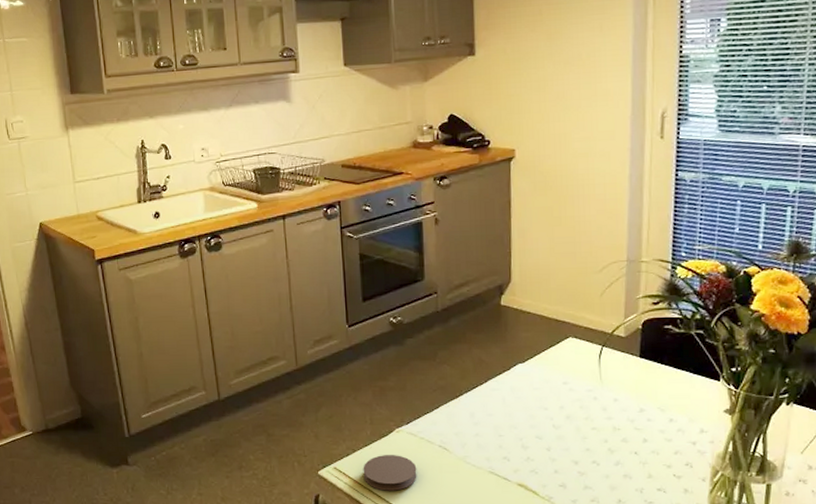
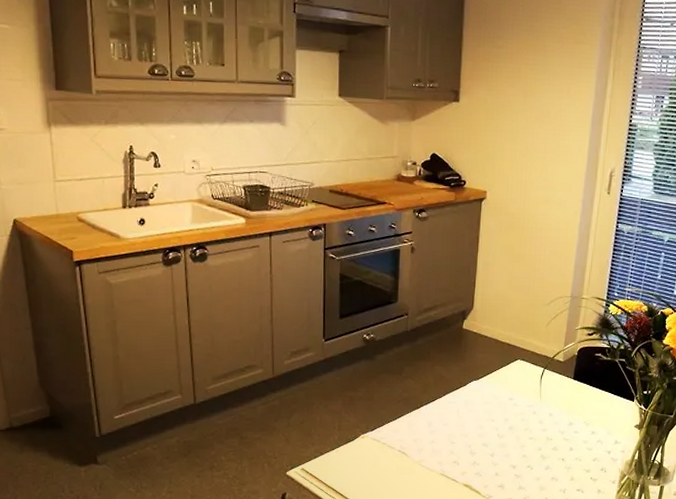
coaster: present [363,455,417,491] -> none [328,458,377,490]

